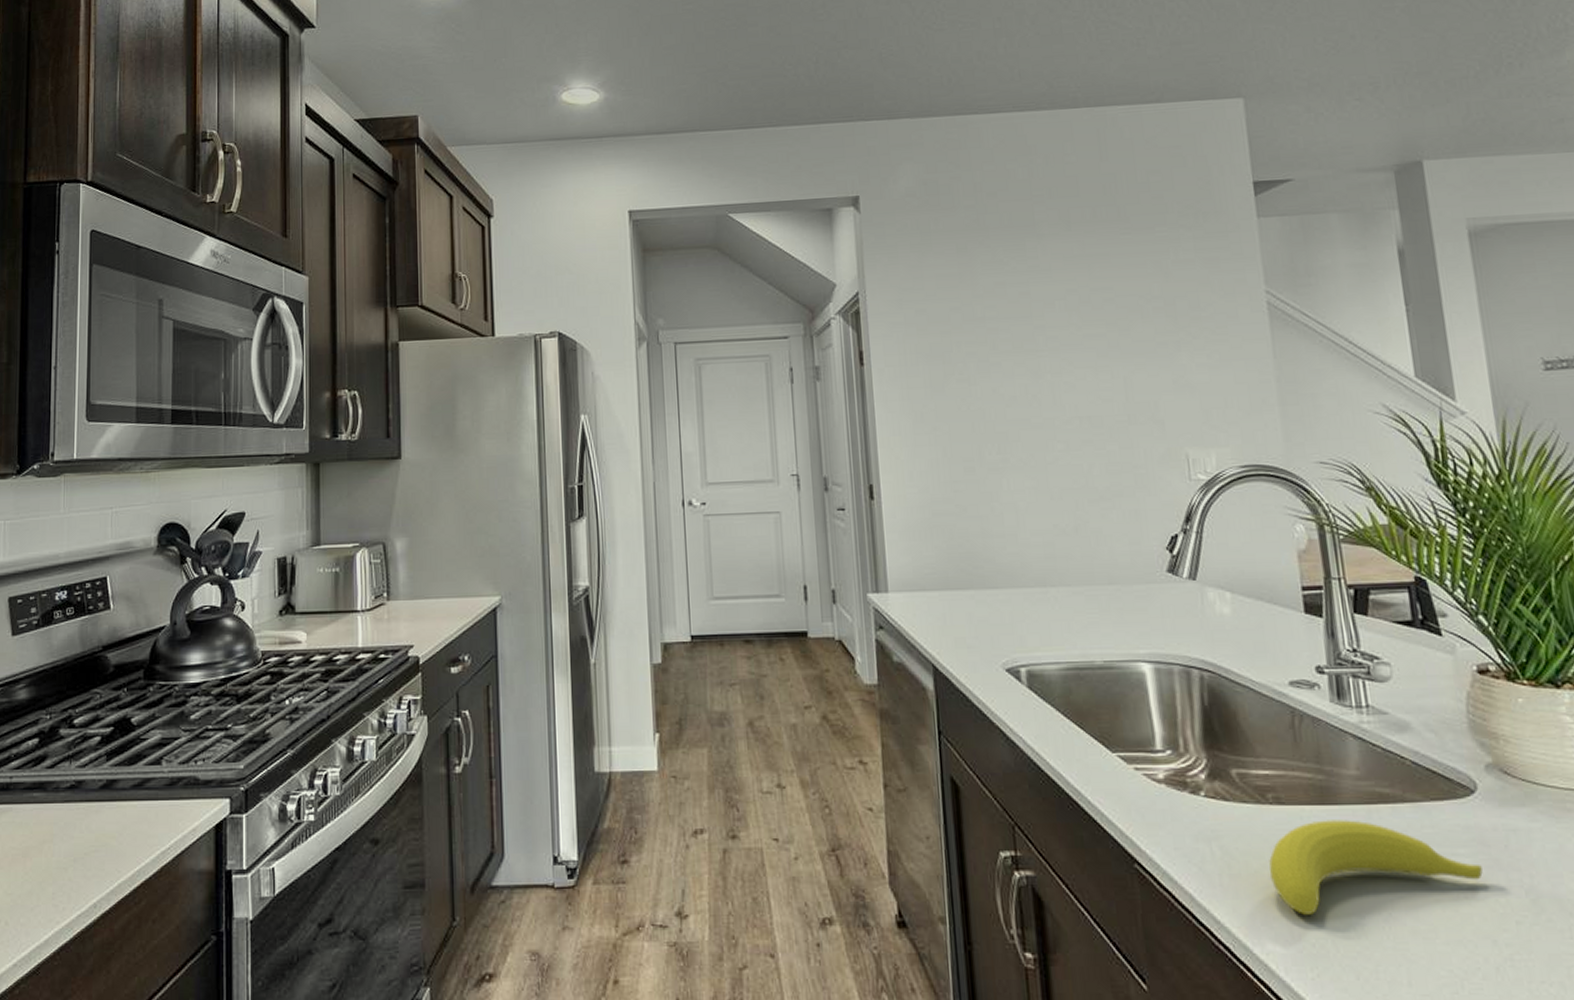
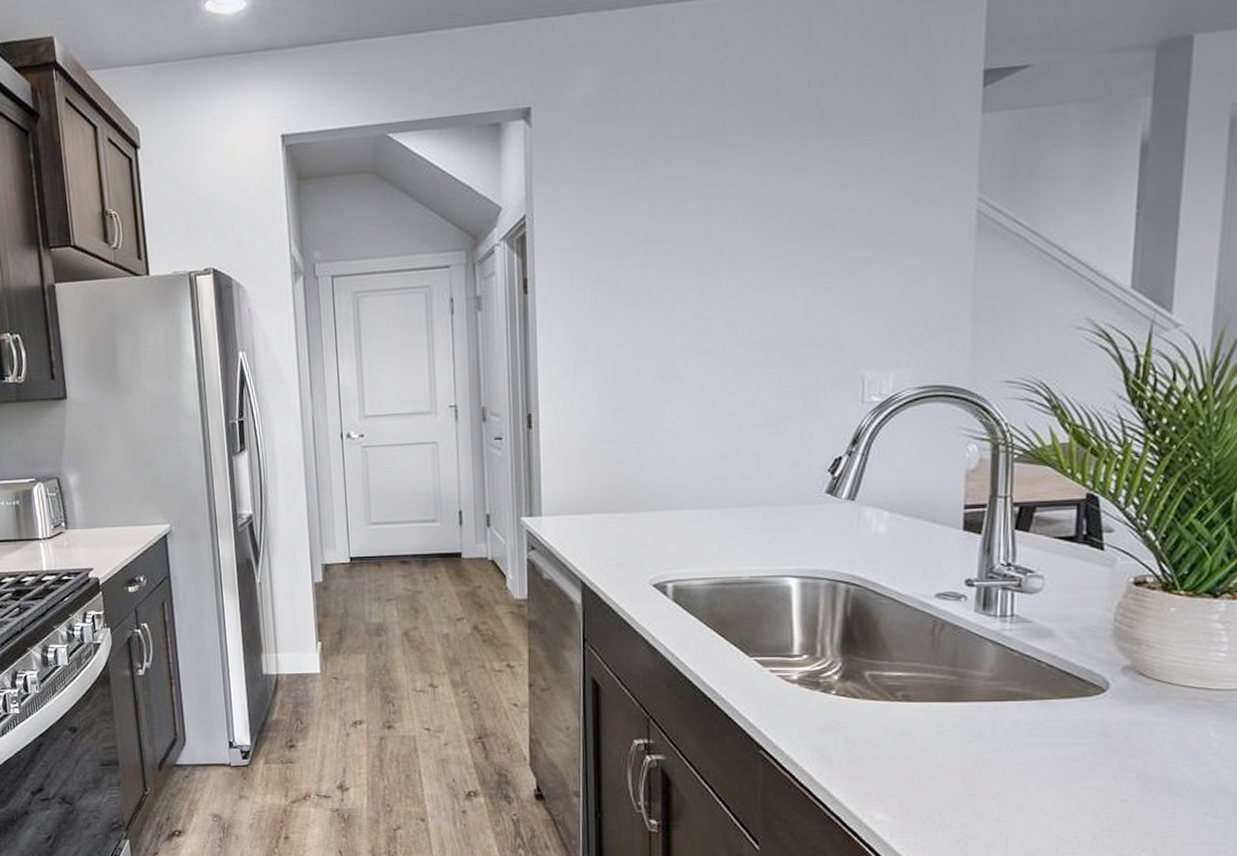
fruit: present [1269,820,1483,915] -> none [889,714,1098,792]

